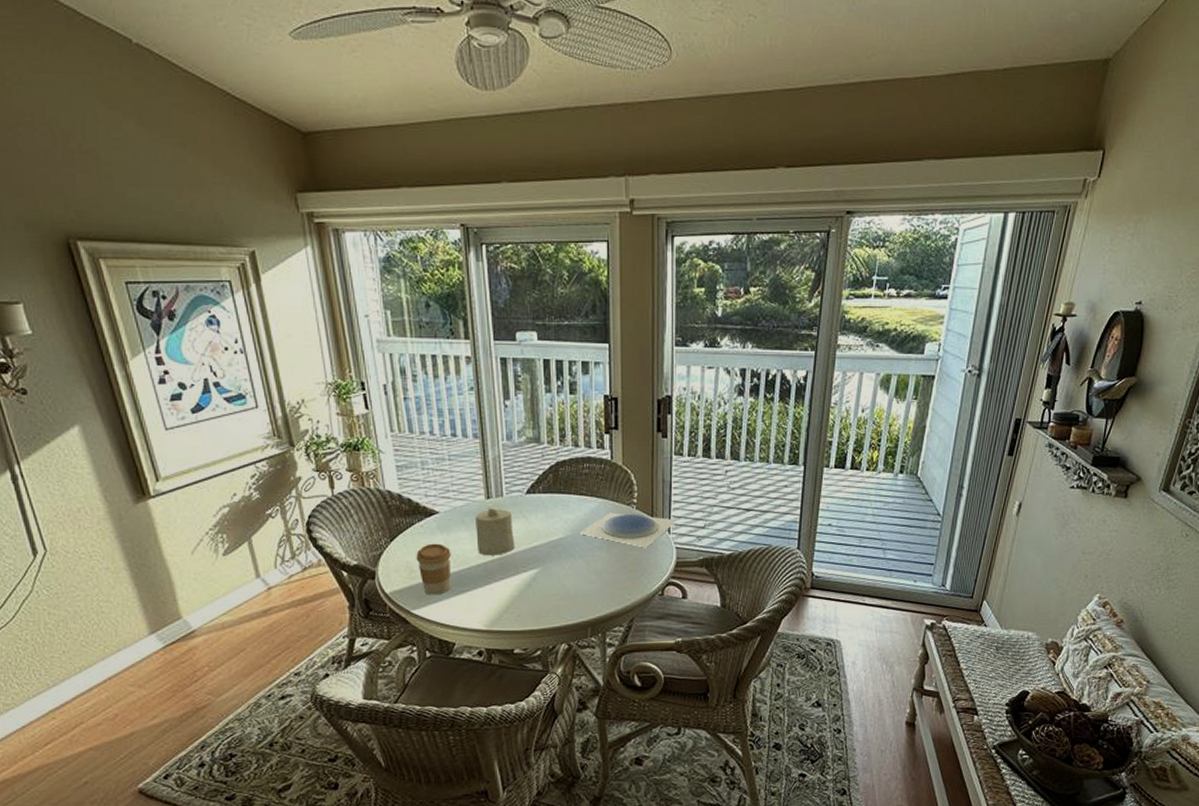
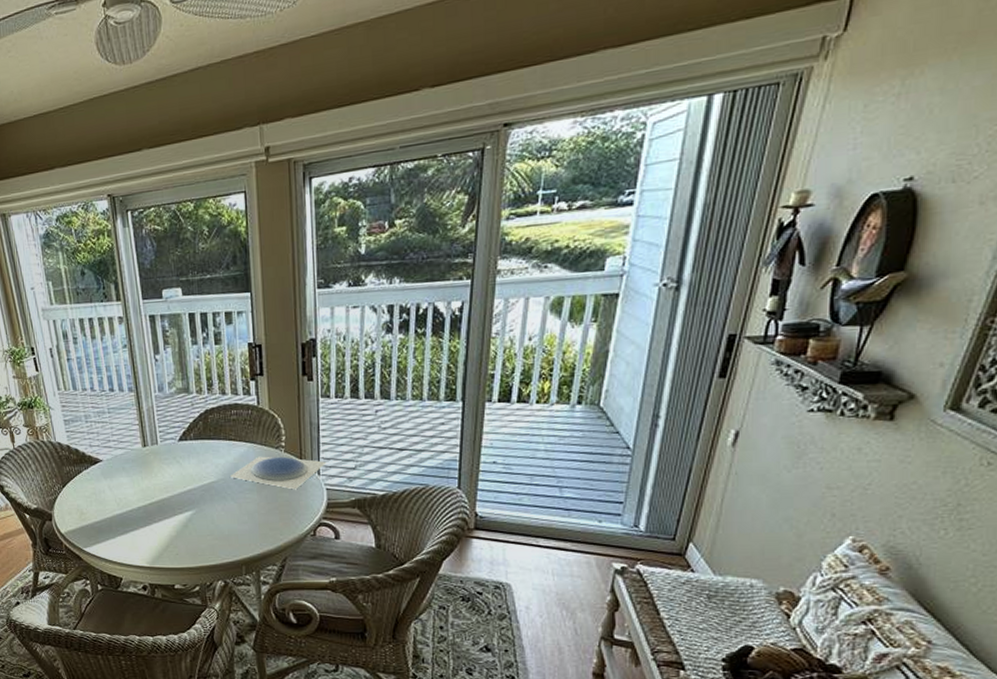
coffee cup: present [416,543,451,595] -> none [85,488,116,535]
candle: present [475,508,515,556] -> none [134,455,171,499]

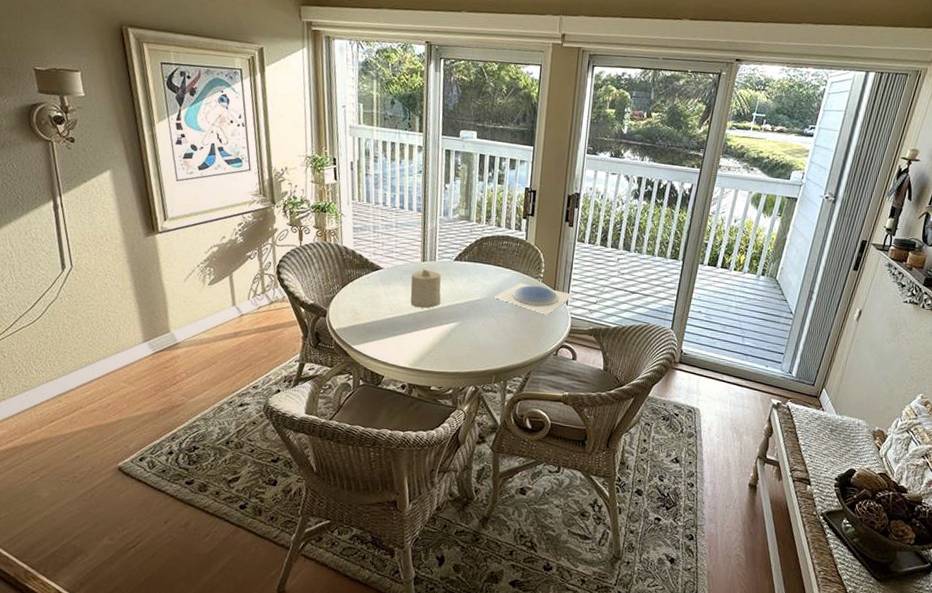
candle: none [134,455,171,499] -> present [410,269,441,308]

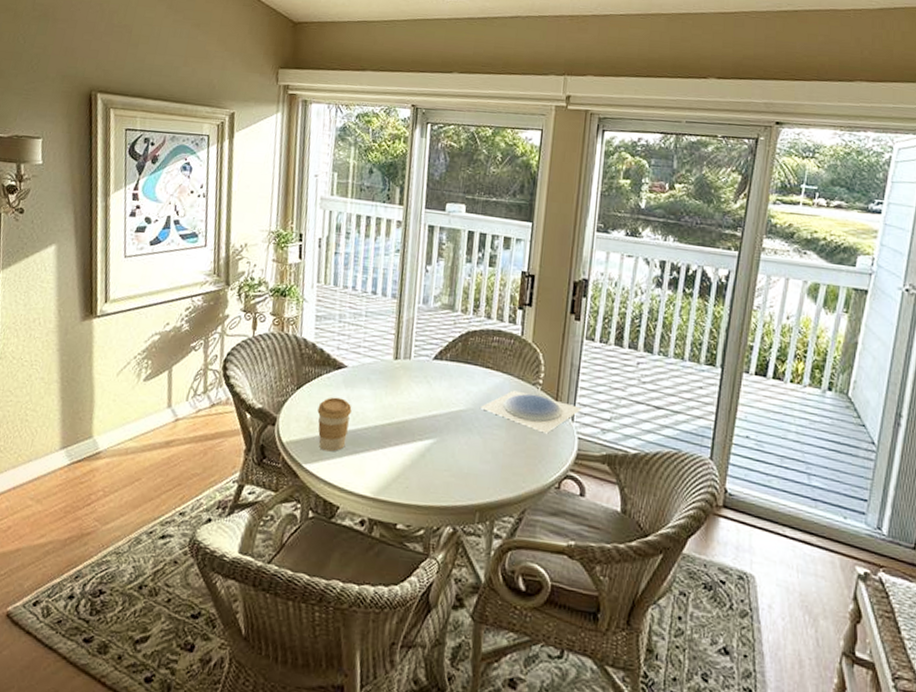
coffee cup: none [360,293,389,335] -> present [317,397,352,452]
candle: present [410,269,441,308] -> none [378,369,417,419]

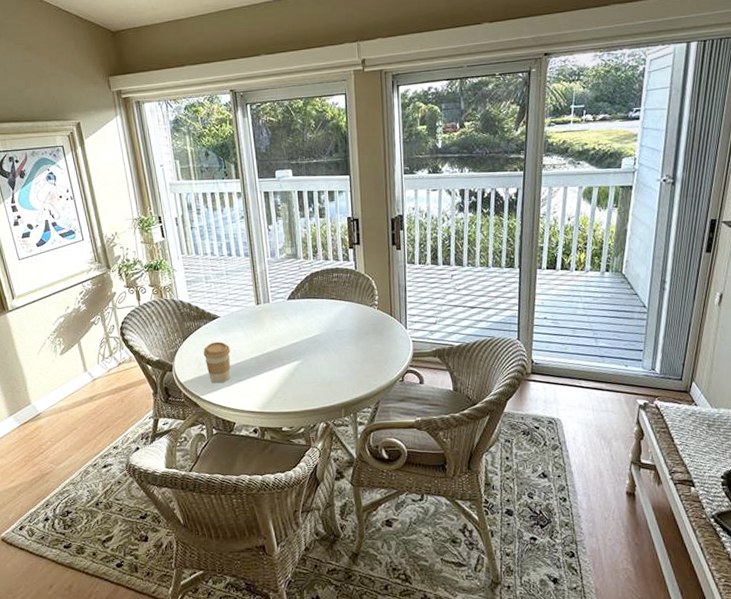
plate: present [479,390,582,434] -> none [331,313,412,342]

